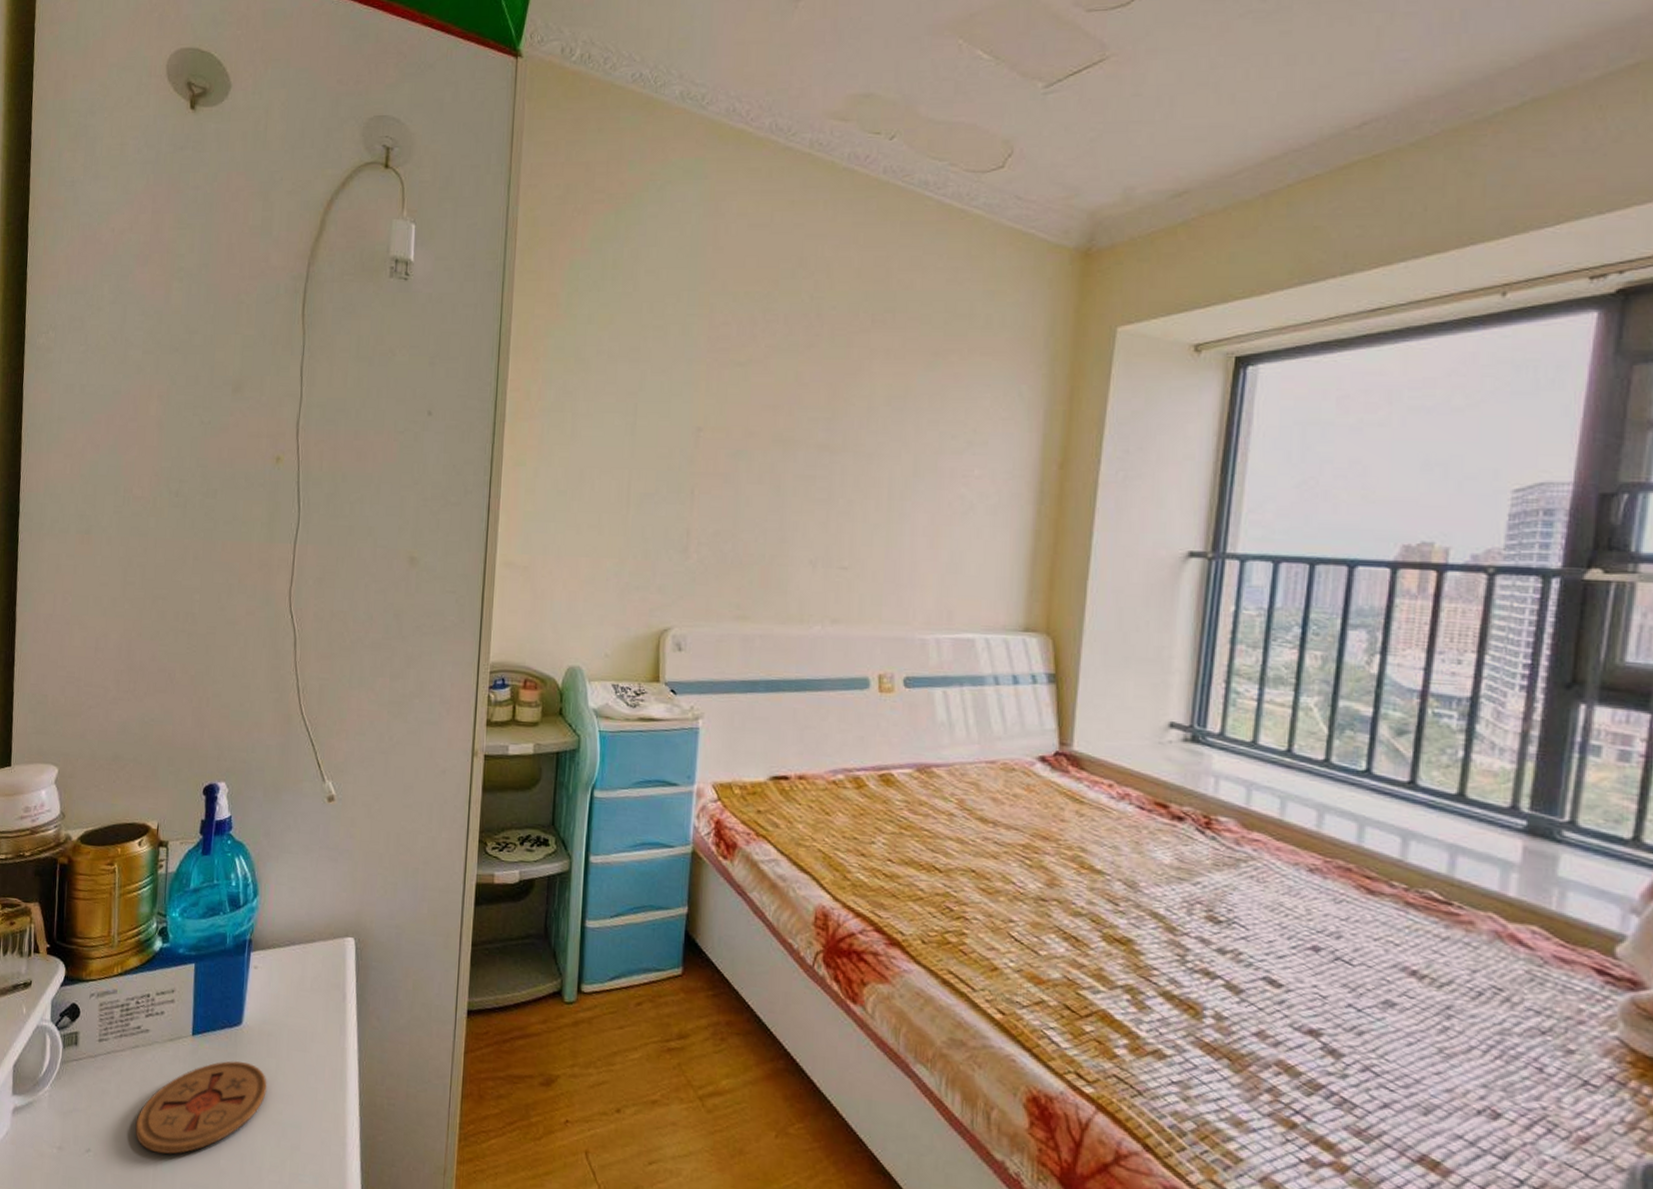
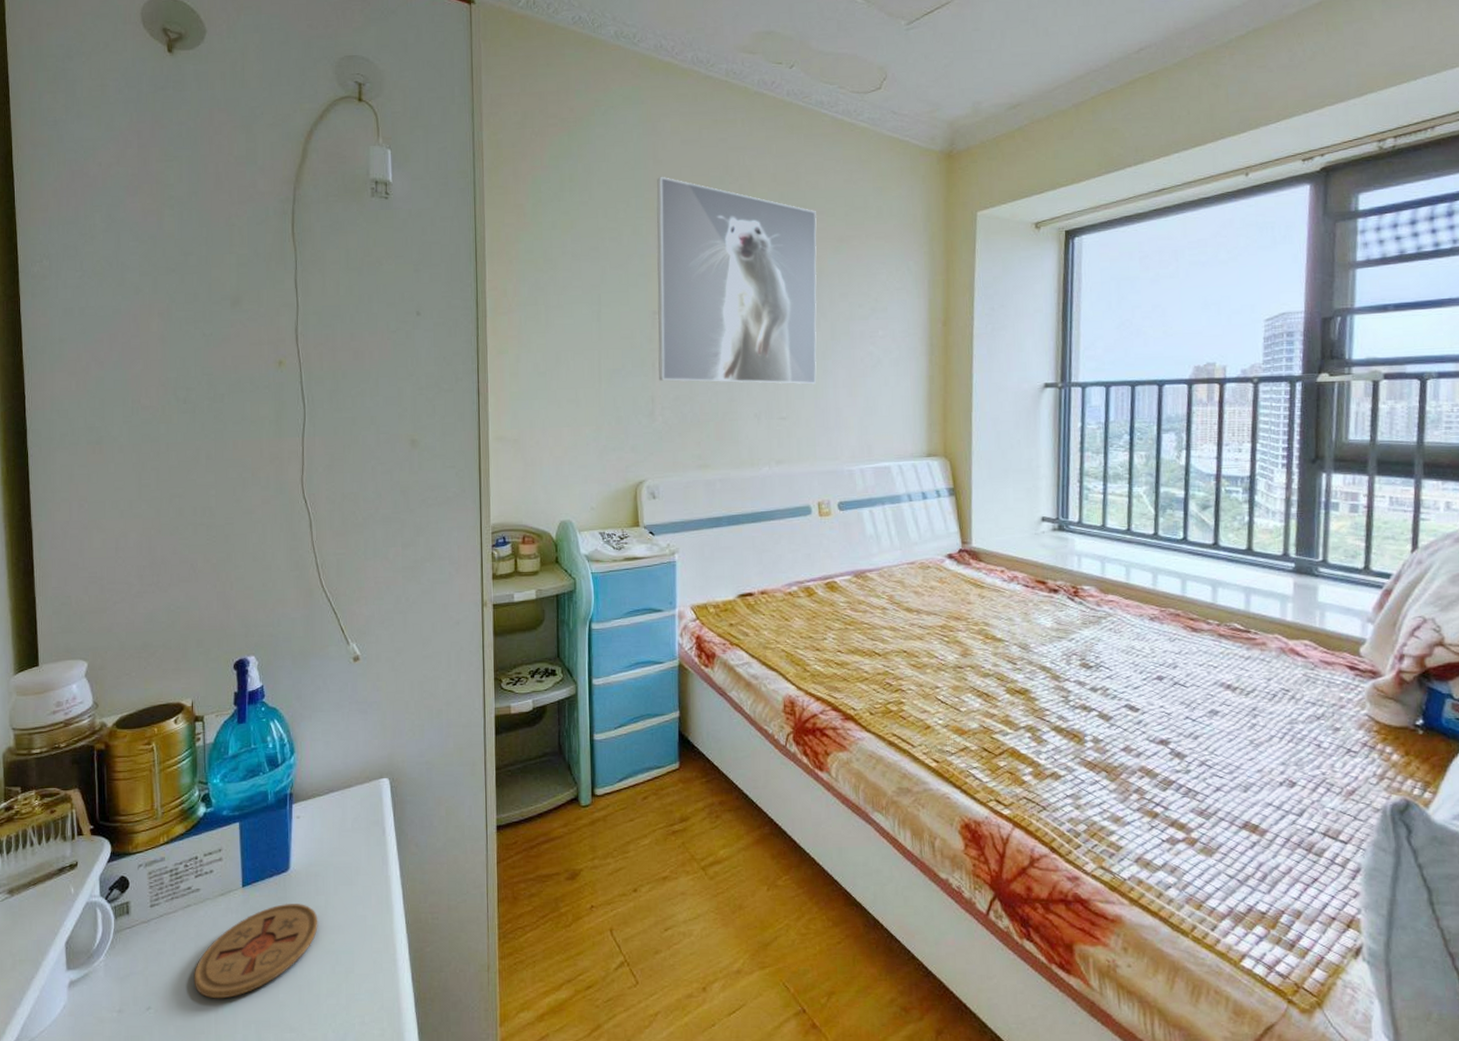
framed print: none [698,266,908,530] -> present [656,176,817,385]

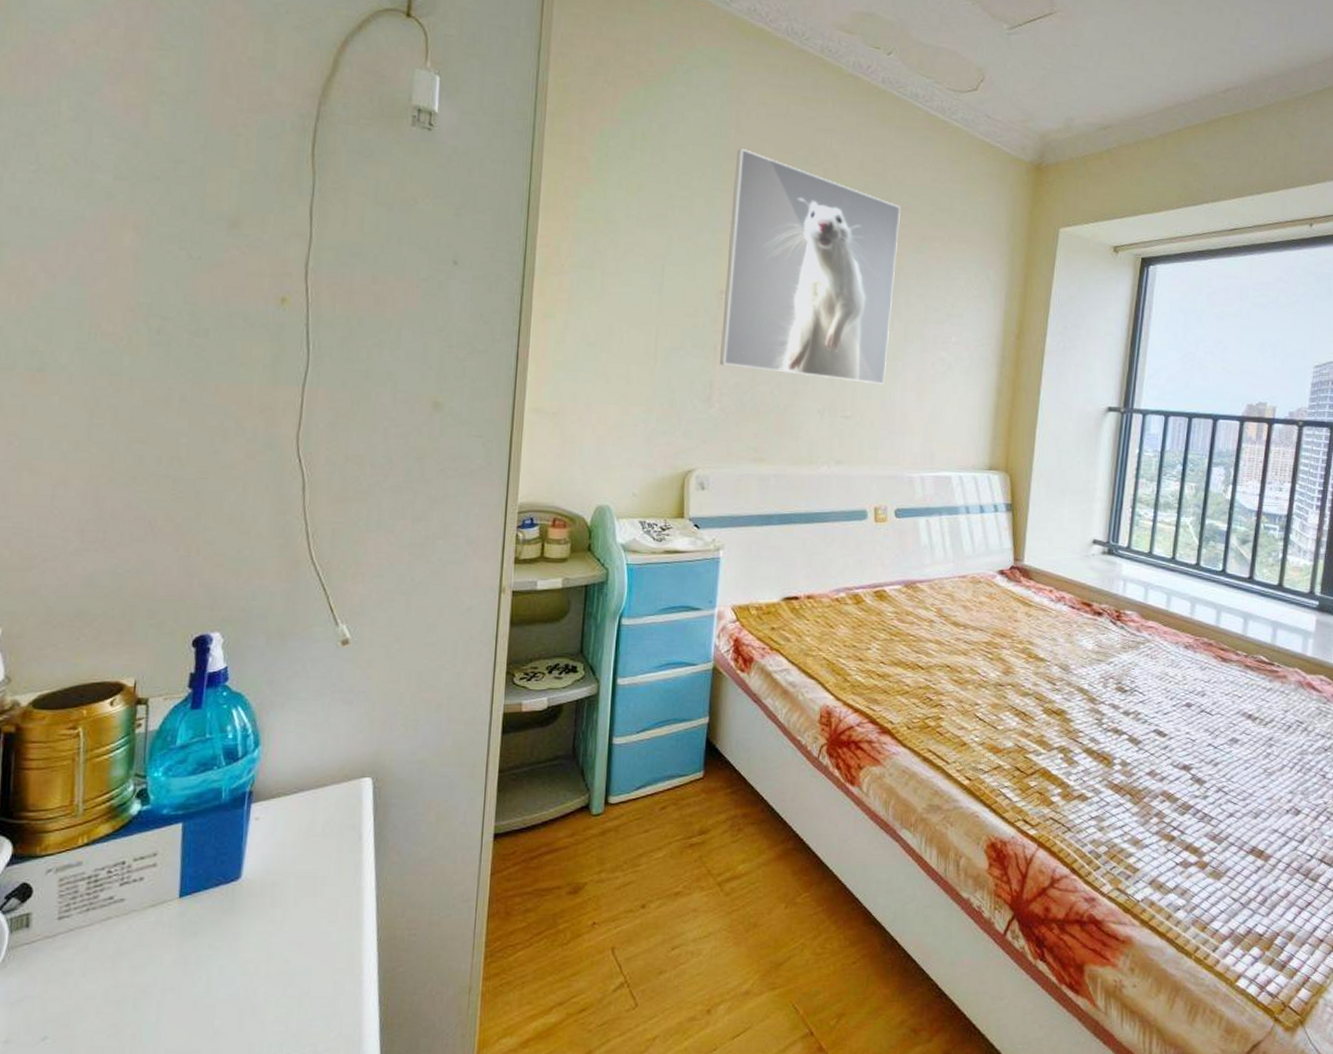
coaster: present [194,904,318,999] -> none [106,917,271,1027]

